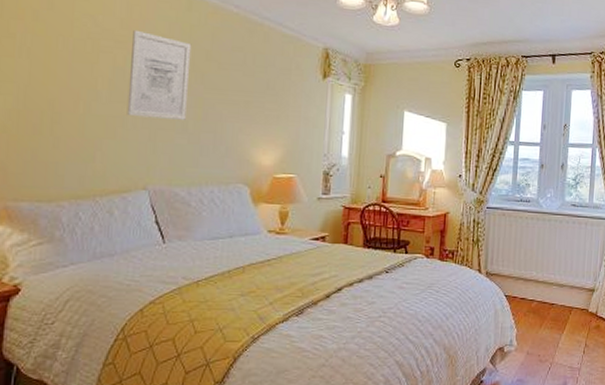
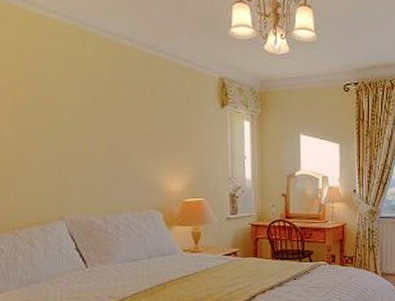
wall art: present [126,29,192,120] -> none [29,66,93,153]

